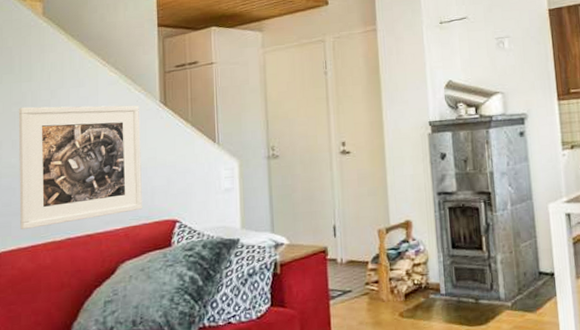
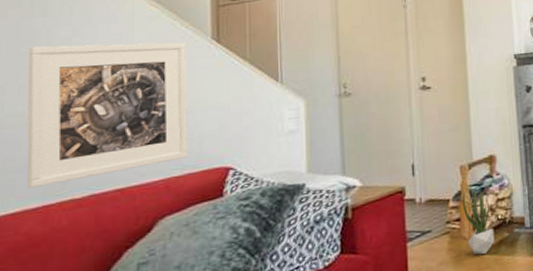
potted plant: none [380,250,411,317] -> present [462,186,495,255]

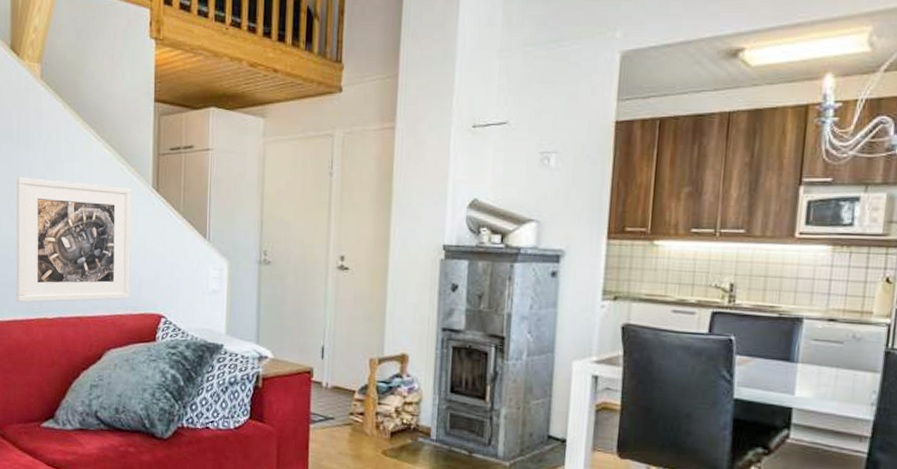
potted plant: present [462,186,495,255] -> none [367,383,397,455]

